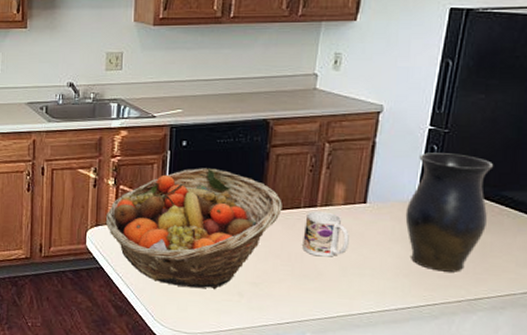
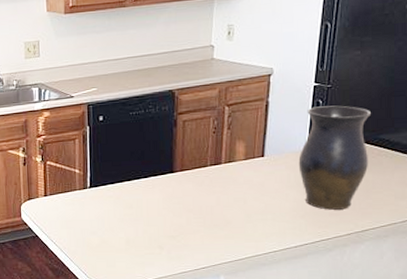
fruit basket: present [105,168,282,289] -> none [36,138,192,246]
mug: present [302,211,349,257] -> none [211,167,251,208]

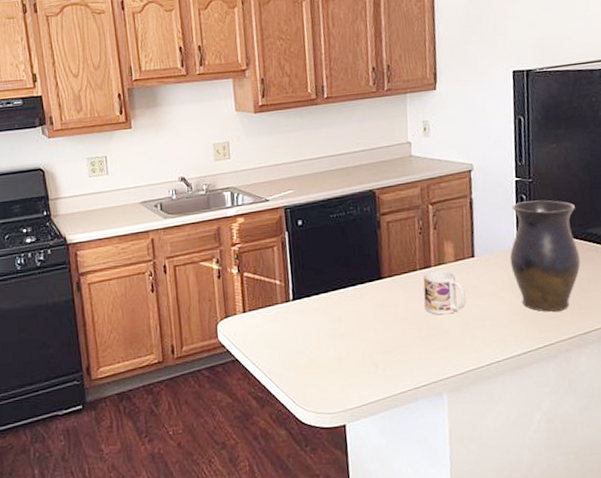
mug: none [211,167,251,208] -> present [423,270,466,315]

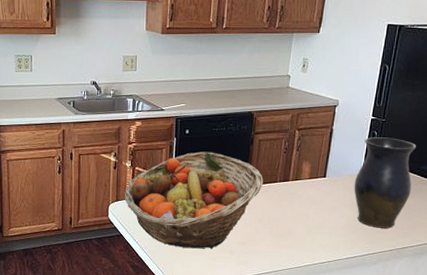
fruit basket: none [233,243,401,367] -> present [124,151,263,249]
mug: present [423,270,466,315] -> none [278,184,313,220]

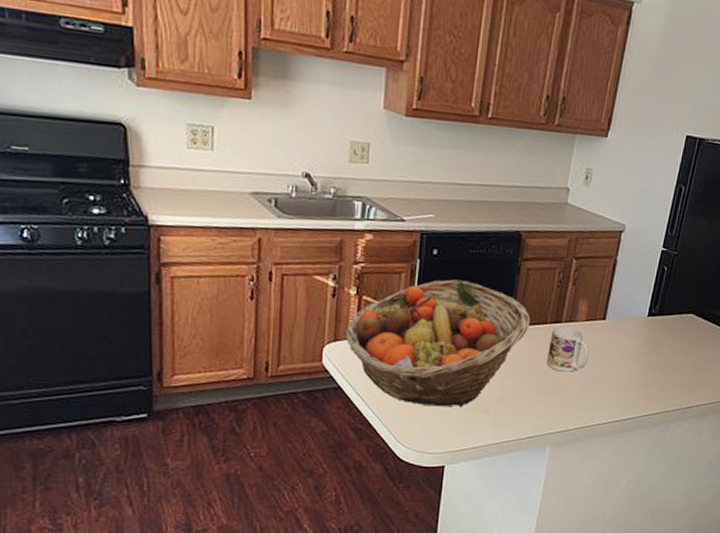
mug: none [278,184,313,220] -> present [547,326,589,372]
vase: present [354,137,417,228] -> none [637,273,710,384]

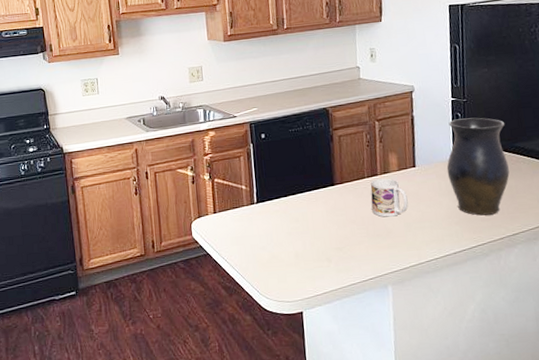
fruit basket: present [345,279,531,407] -> none [205,154,351,261]
vase: none [637,273,710,384] -> present [446,117,510,216]

